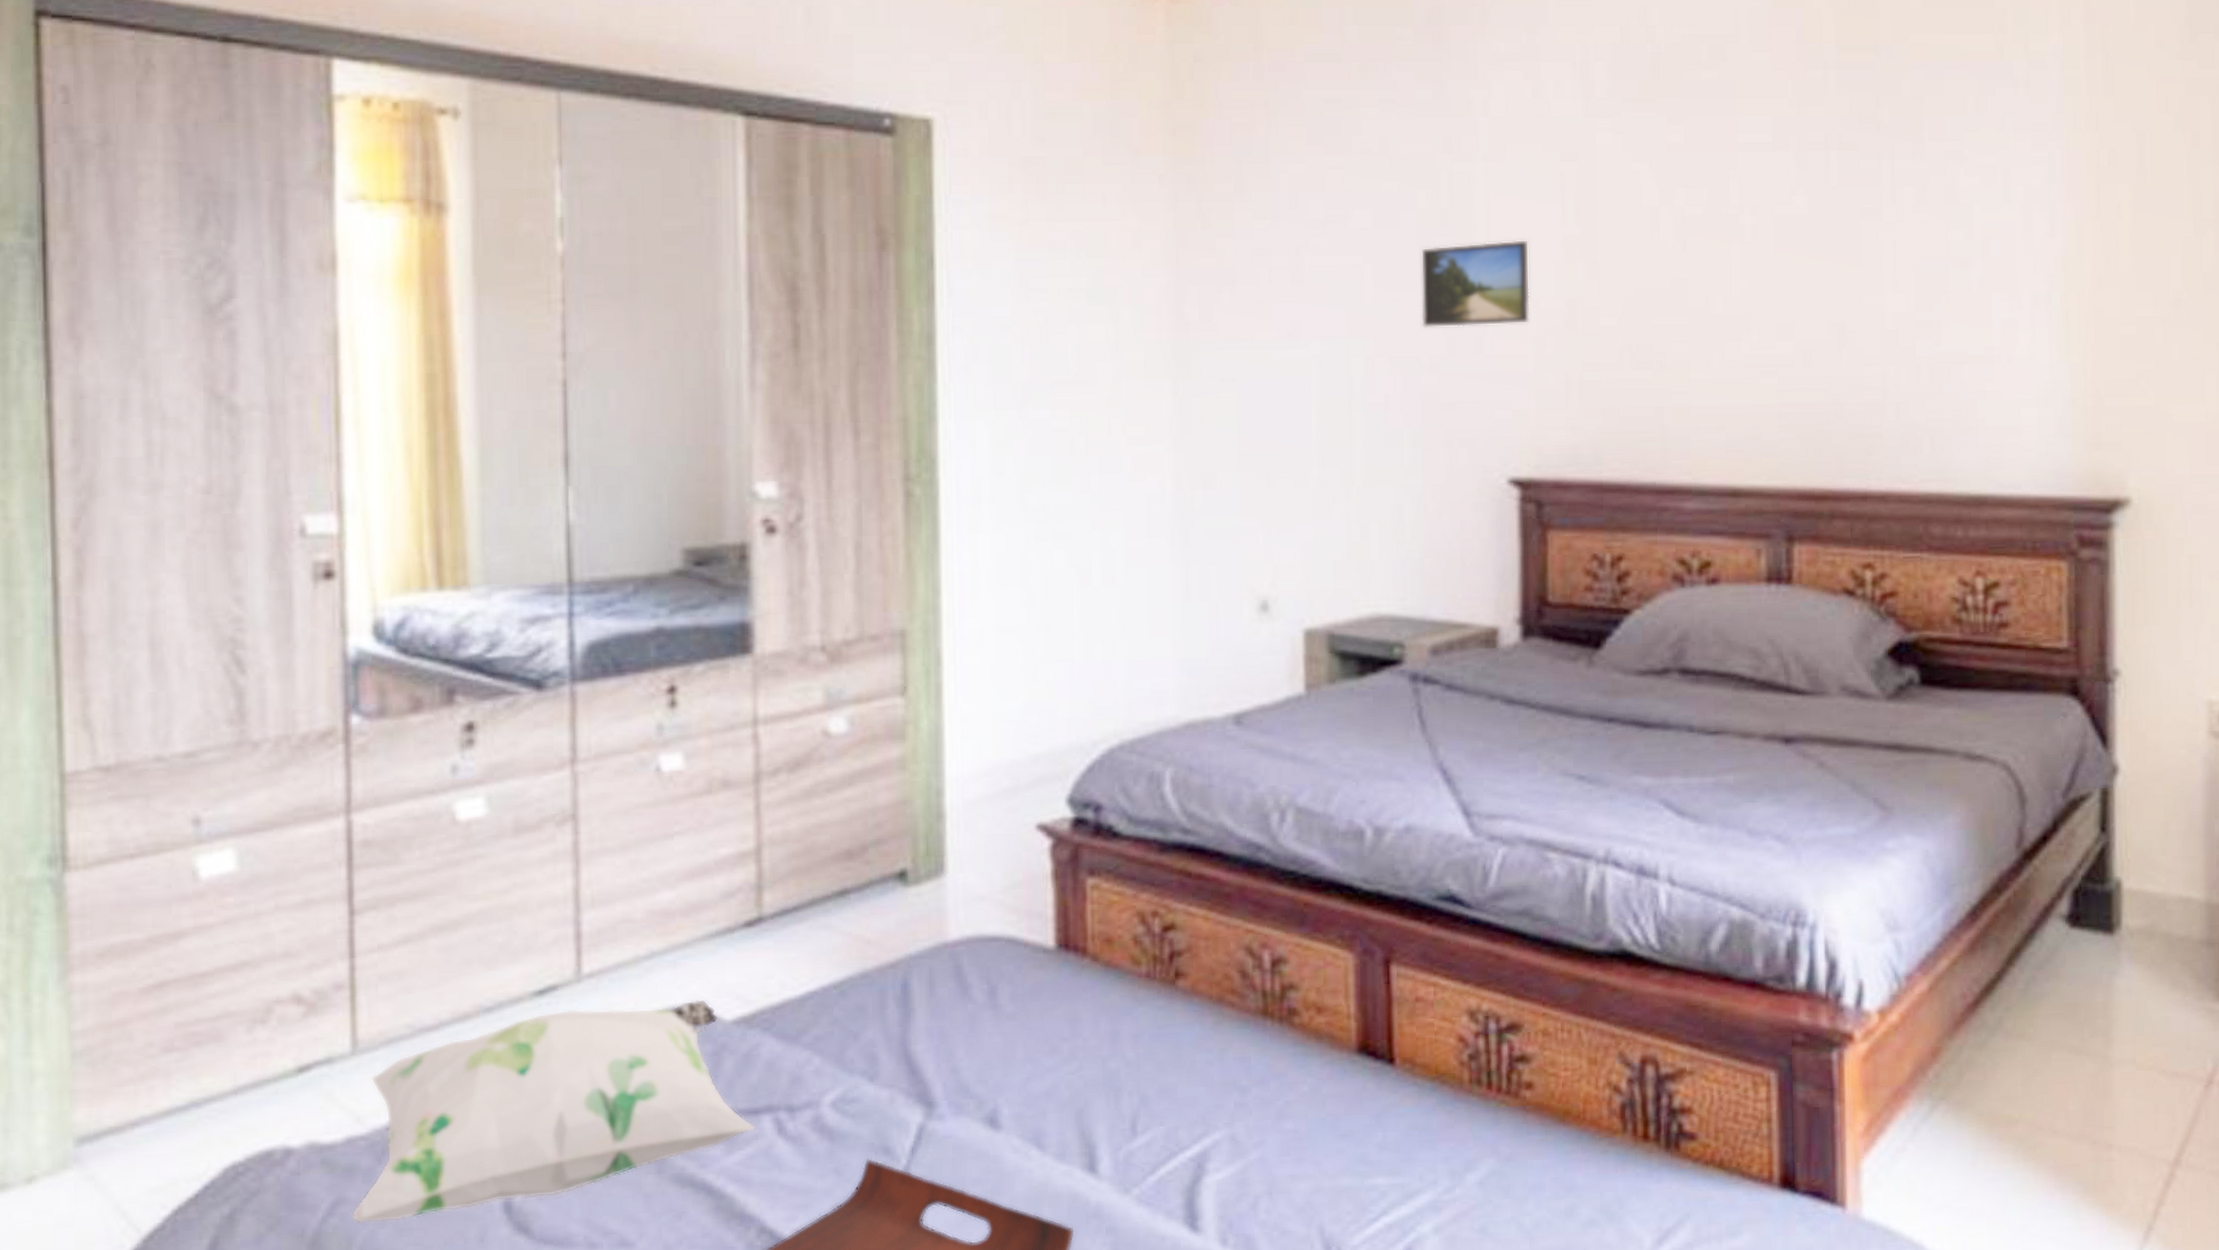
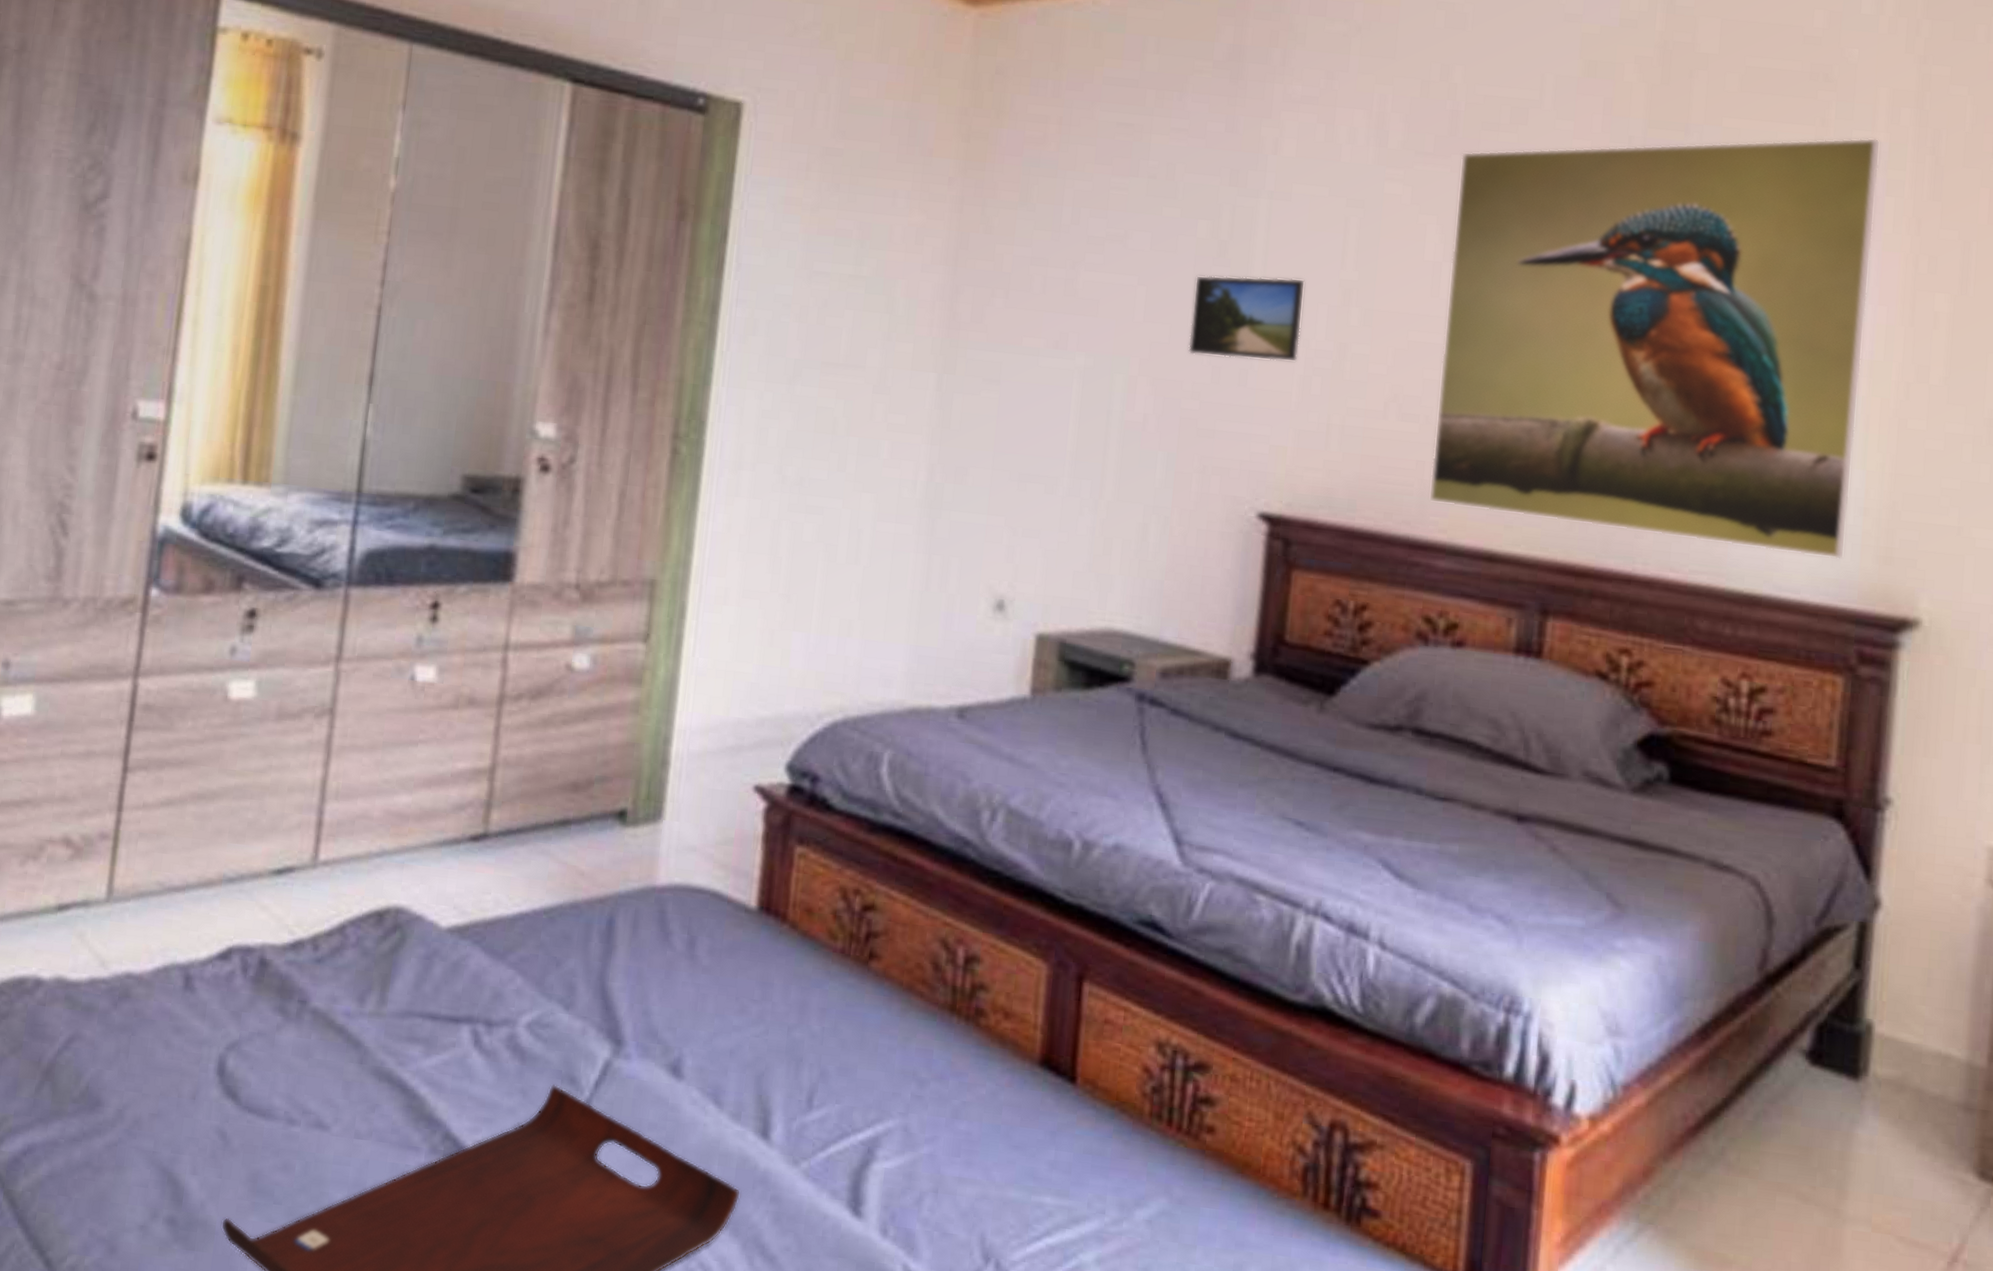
decorative pillow: present [351,999,757,1224] -> none [83,891,456,1068]
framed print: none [1666,39,2058,451] -> present [1428,137,1881,559]

